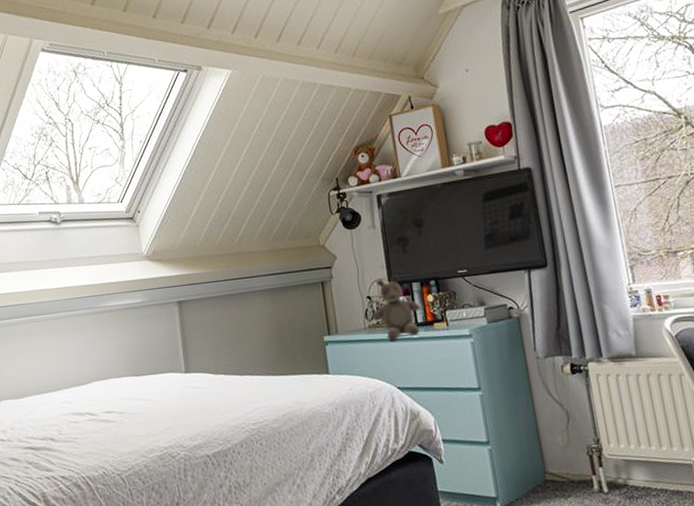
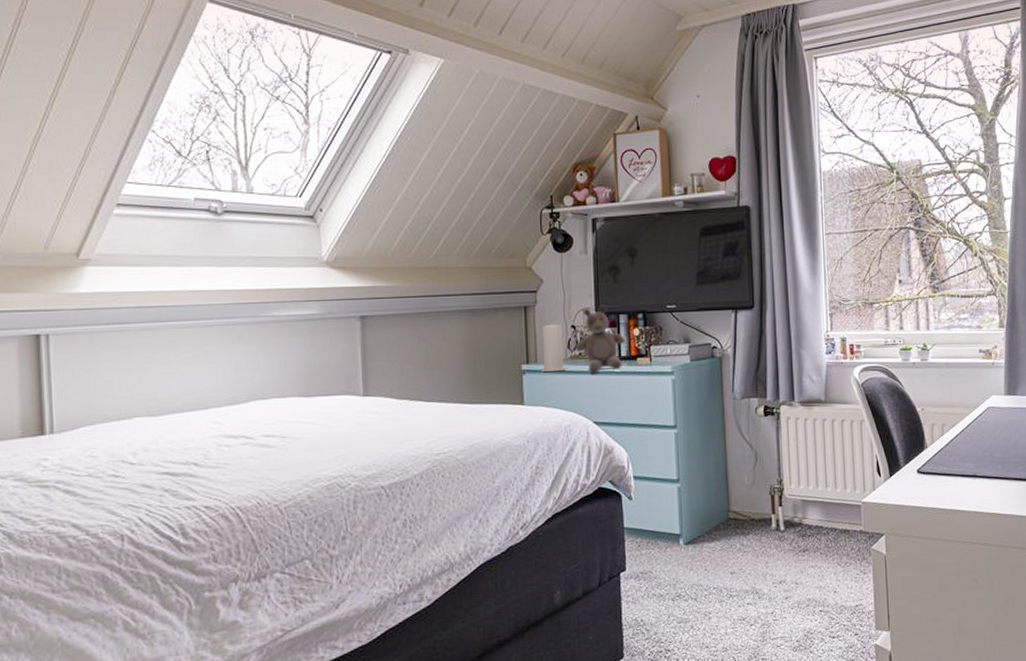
candle: none [340,296,367,343] -> present [541,324,567,373]

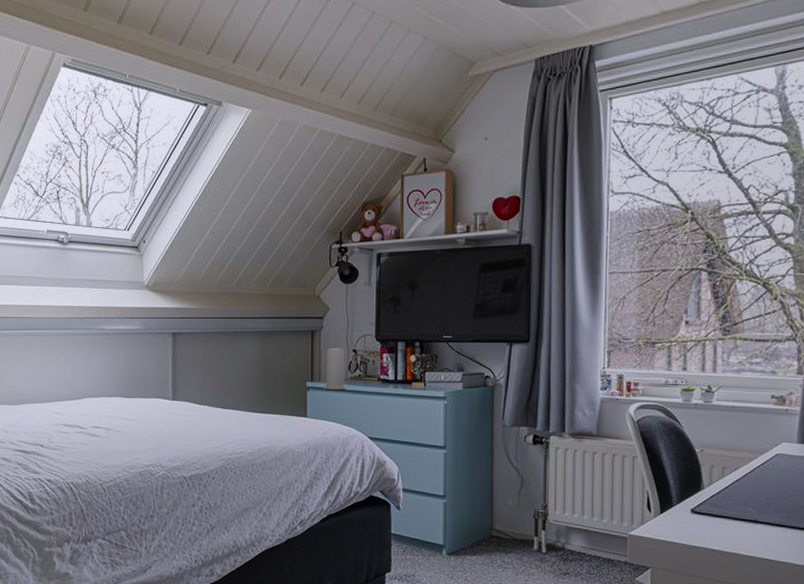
stuffed animal: present [575,305,625,374] -> none [355,332,402,394]

